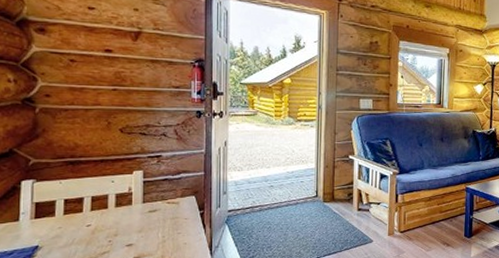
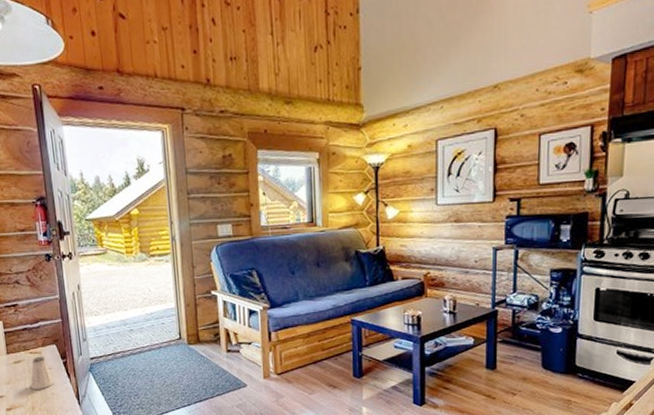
saltshaker: none [163,206,188,239] -> present [30,356,54,389]

